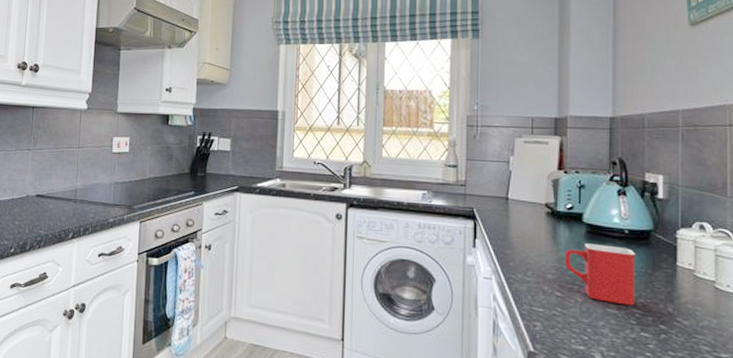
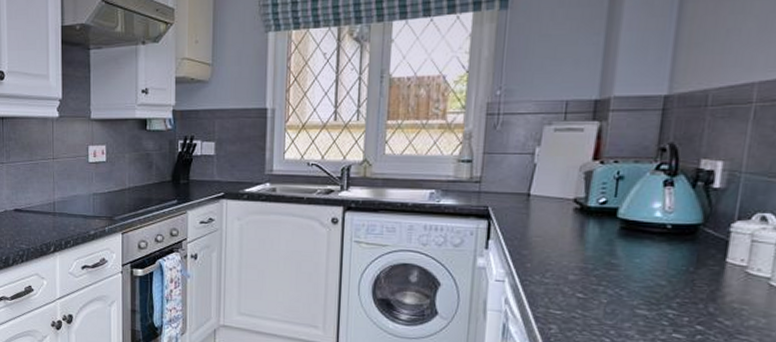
mug: present [564,243,636,306] -> none [590,241,678,306]

